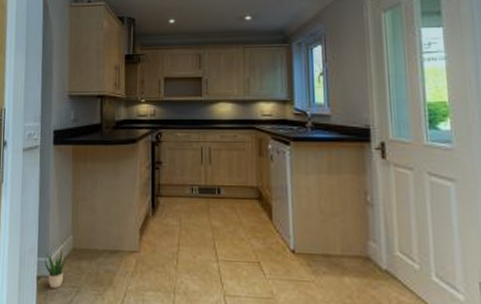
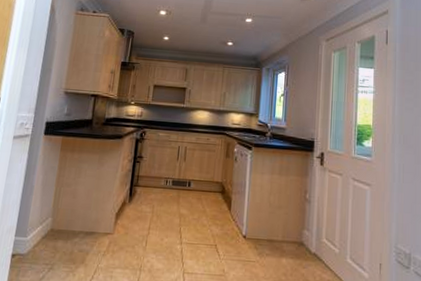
potted plant: present [45,247,68,288] -> none [21,228,45,265]

